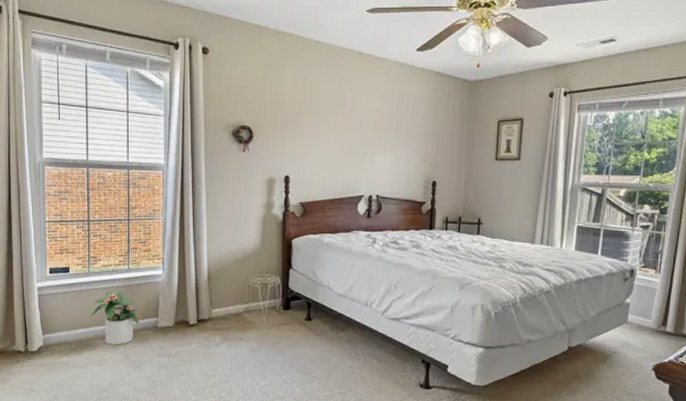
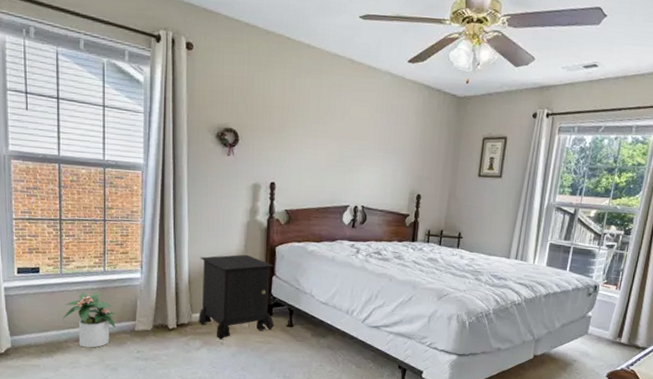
nightstand: none [218,248,293,335] -> present [198,254,275,340]

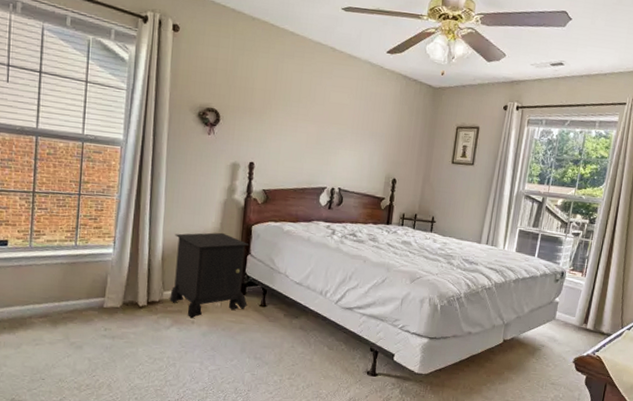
potted plant: present [62,292,117,348] -> none [28,267,85,325]

